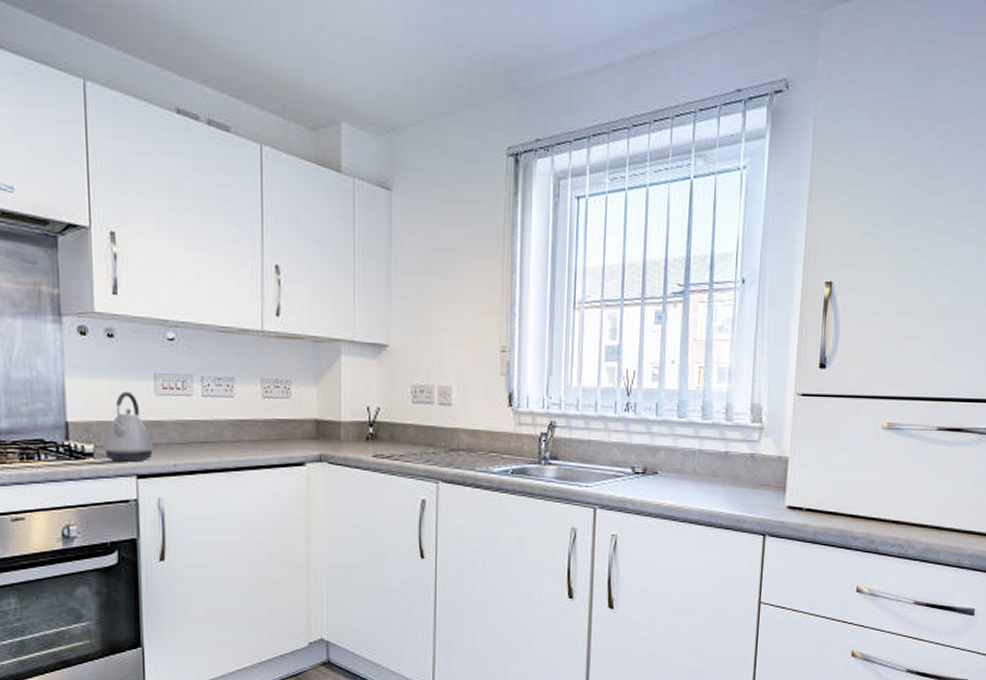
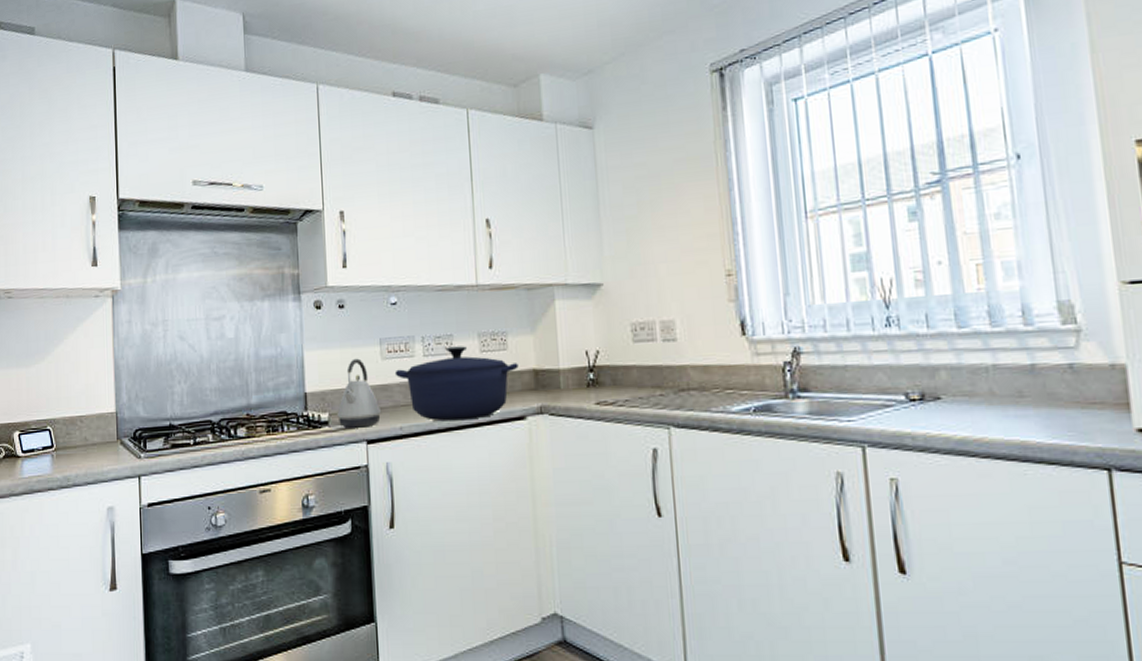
cooking pot: none [170,389,301,462] -> present [394,346,519,422]

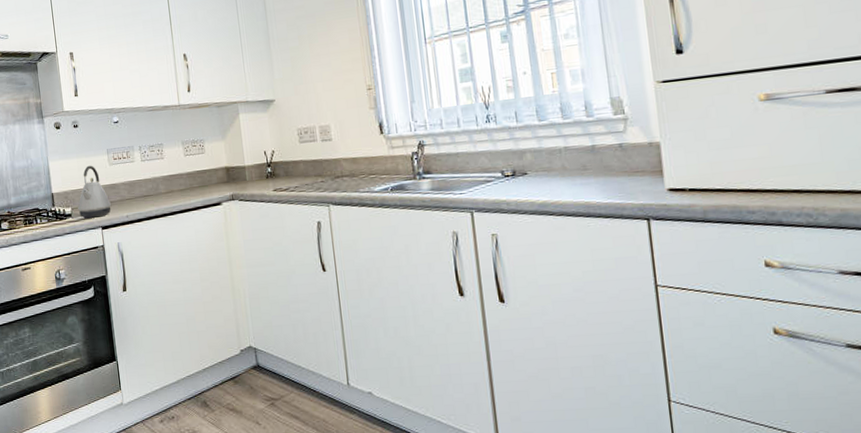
cooking pot: present [394,346,519,422] -> none [120,152,214,210]

